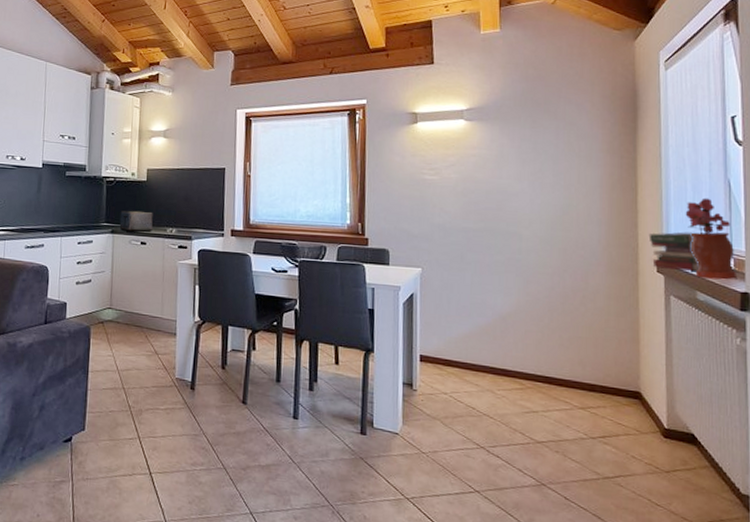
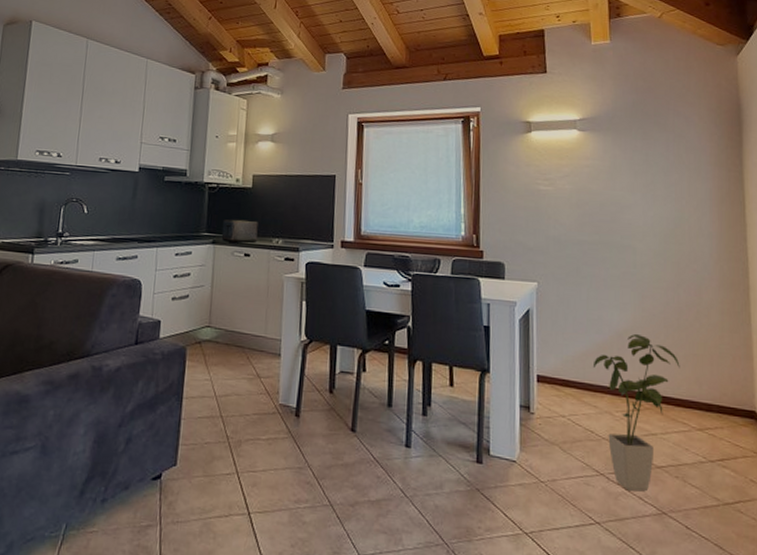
house plant: none [475,317,564,465] -> present [592,333,680,492]

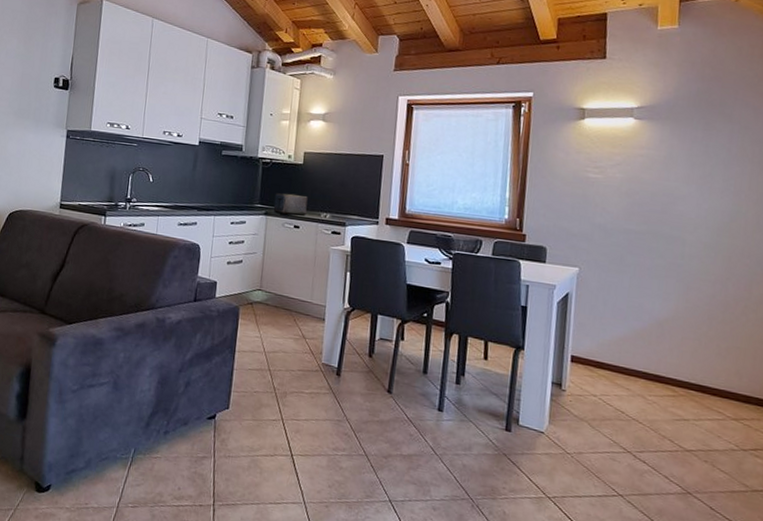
house plant: present [592,333,680,492] -> none [628,323,721,472]

